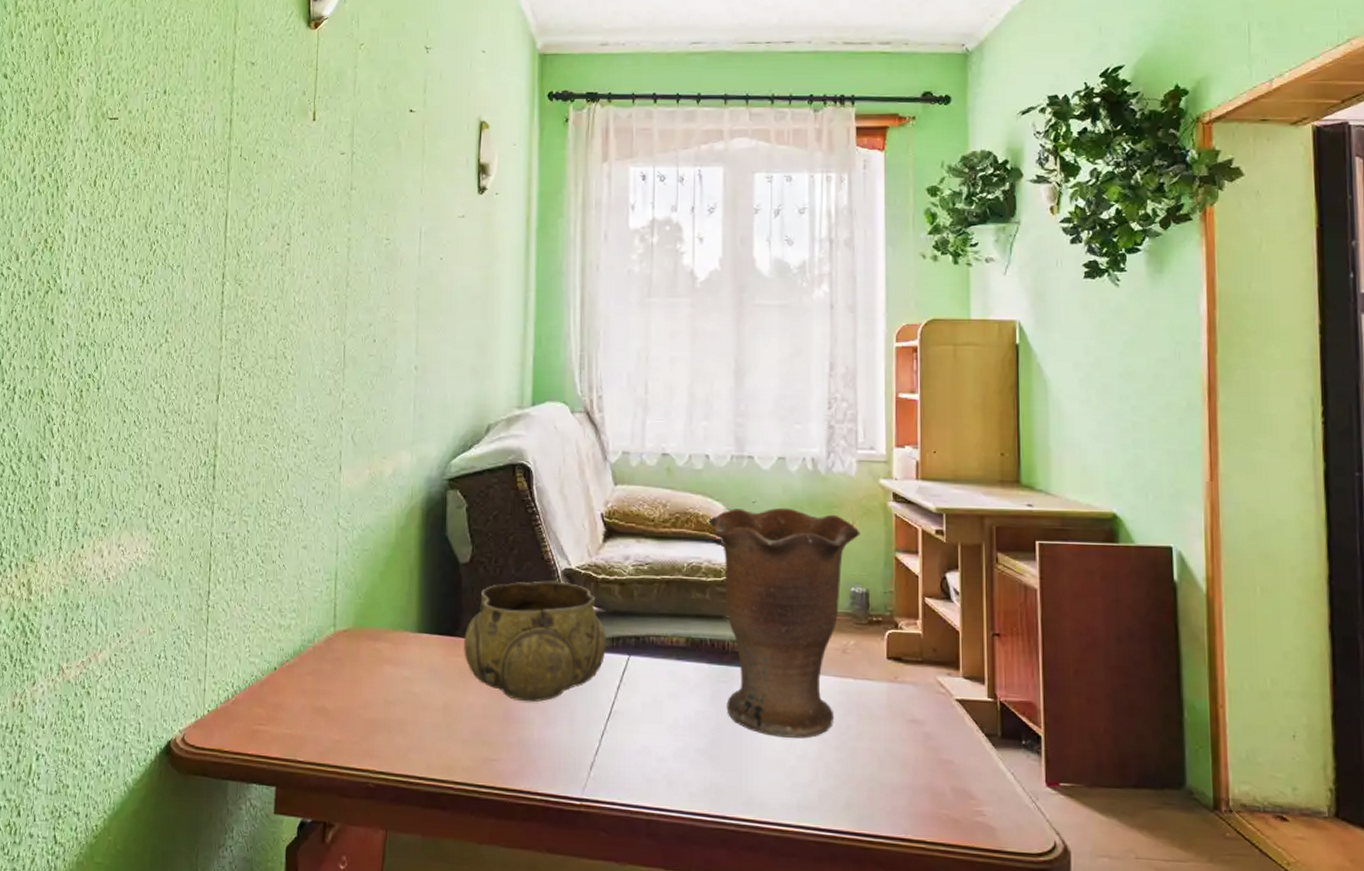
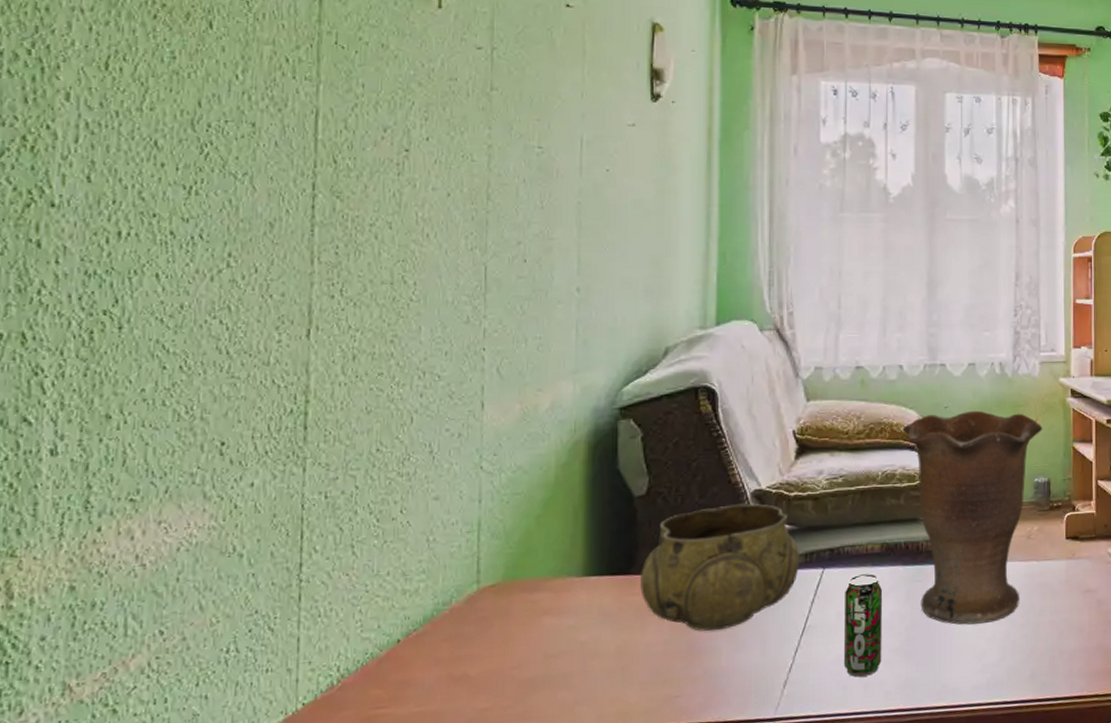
beverage can: none [648,665,687,773] -> present [843,573,882,677]

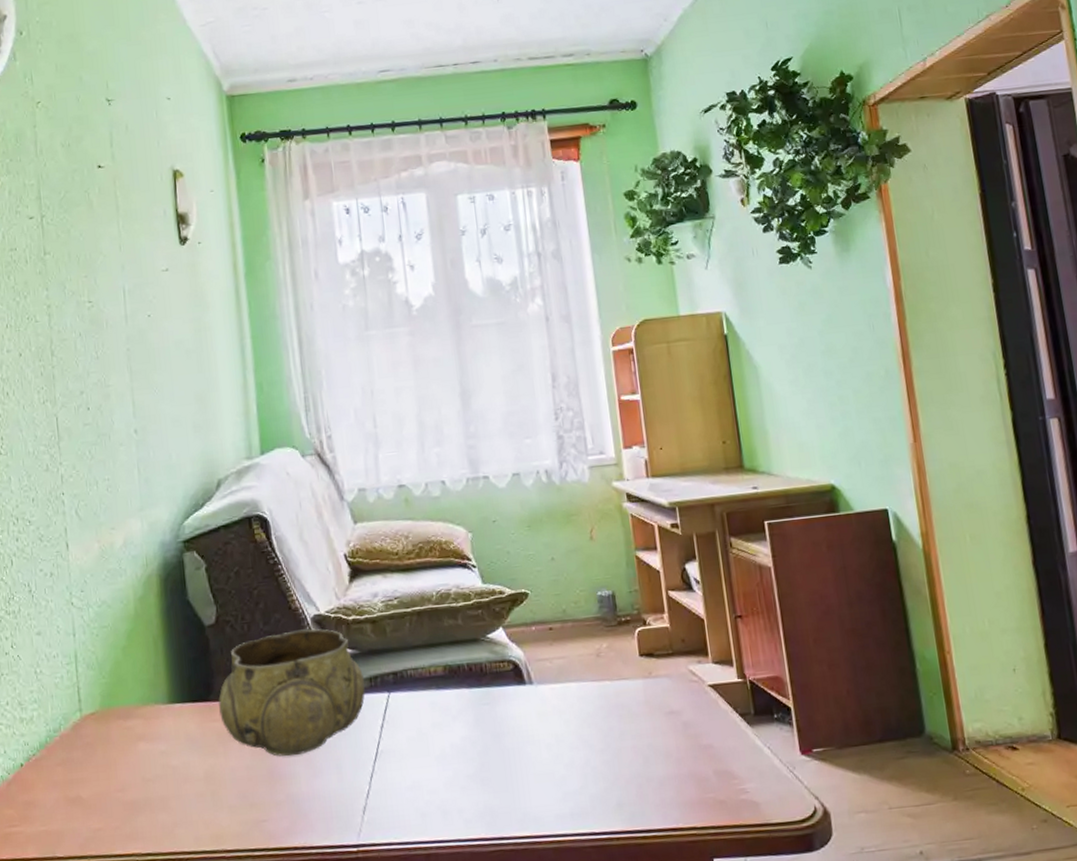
beverage can: present [843,573,882,677] -> none [412,696,458,804]
vase: present [902,410,1043,625] -> none [451,522,600,750]

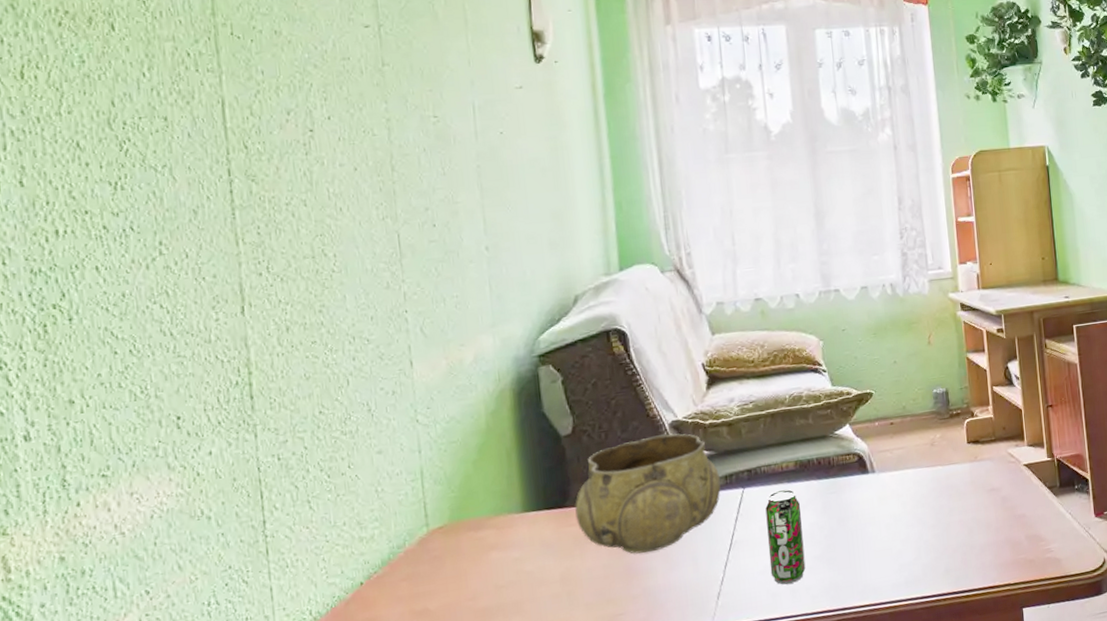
beverage can: none [412,696,458,804] -> present [765,489,806,585]

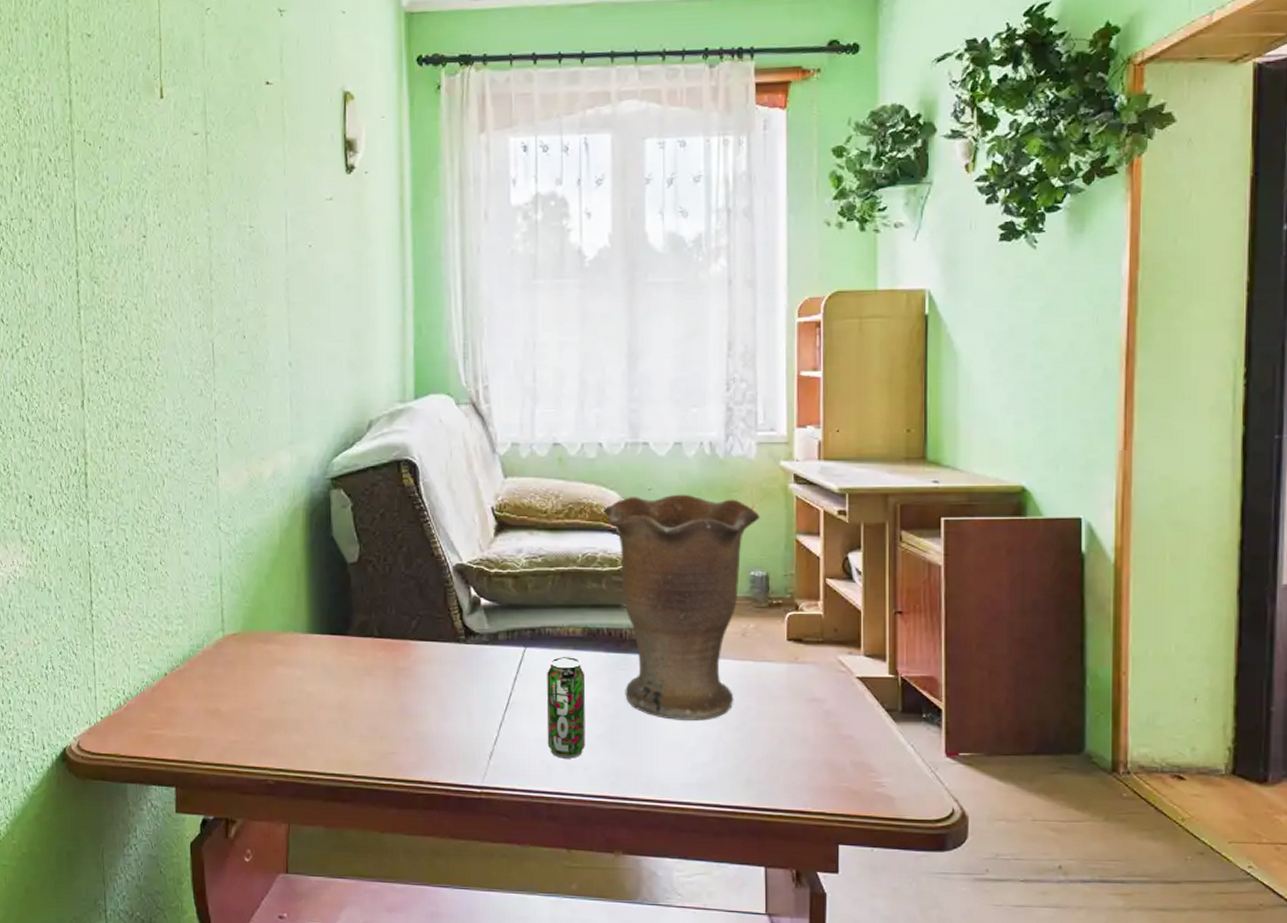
decorative bowl: present [575,433,721,554] -> none [356,577,501,697]
vase: none [804,329,937,530] -> present [603,494,760,721]

